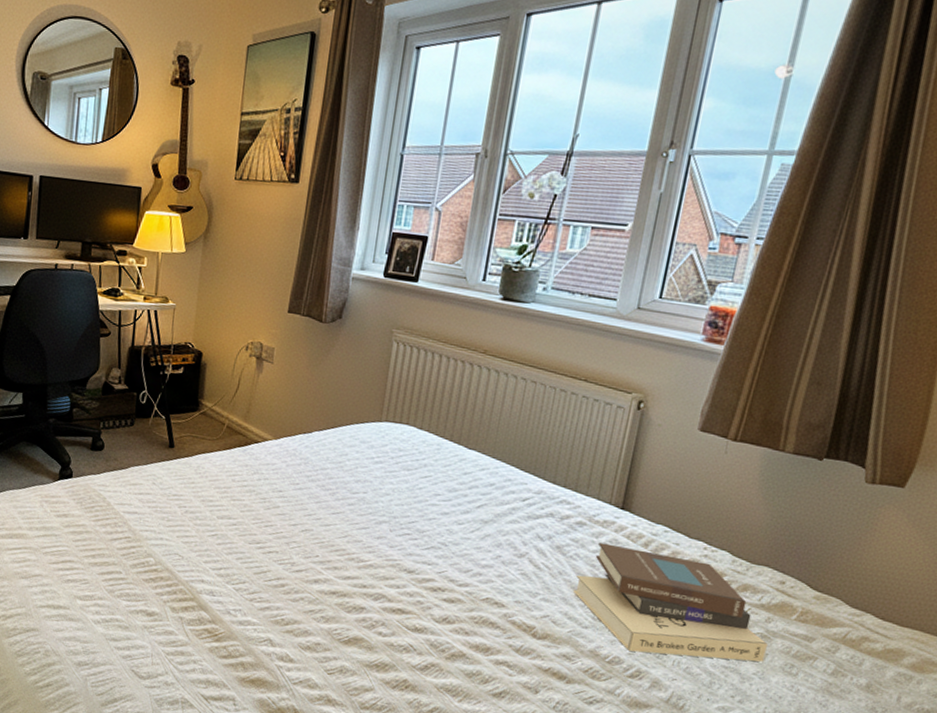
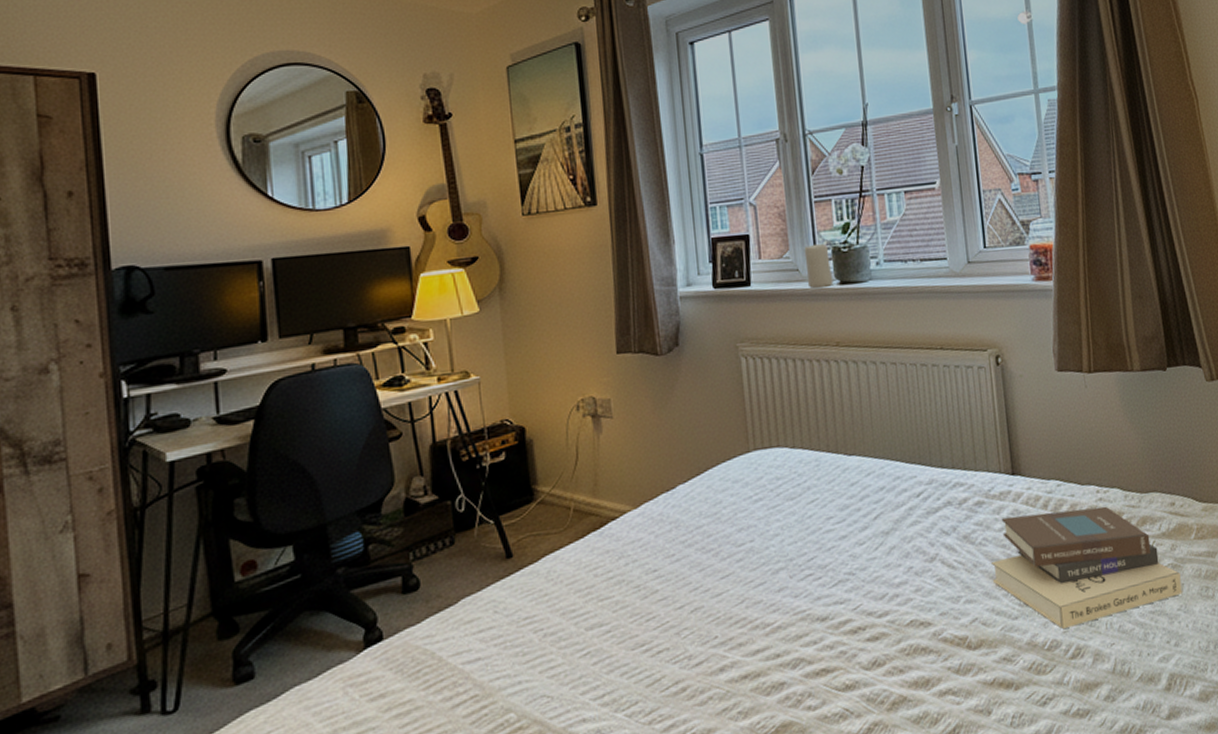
candle: none [471,257,500,300] -> present [804,243,834,289]

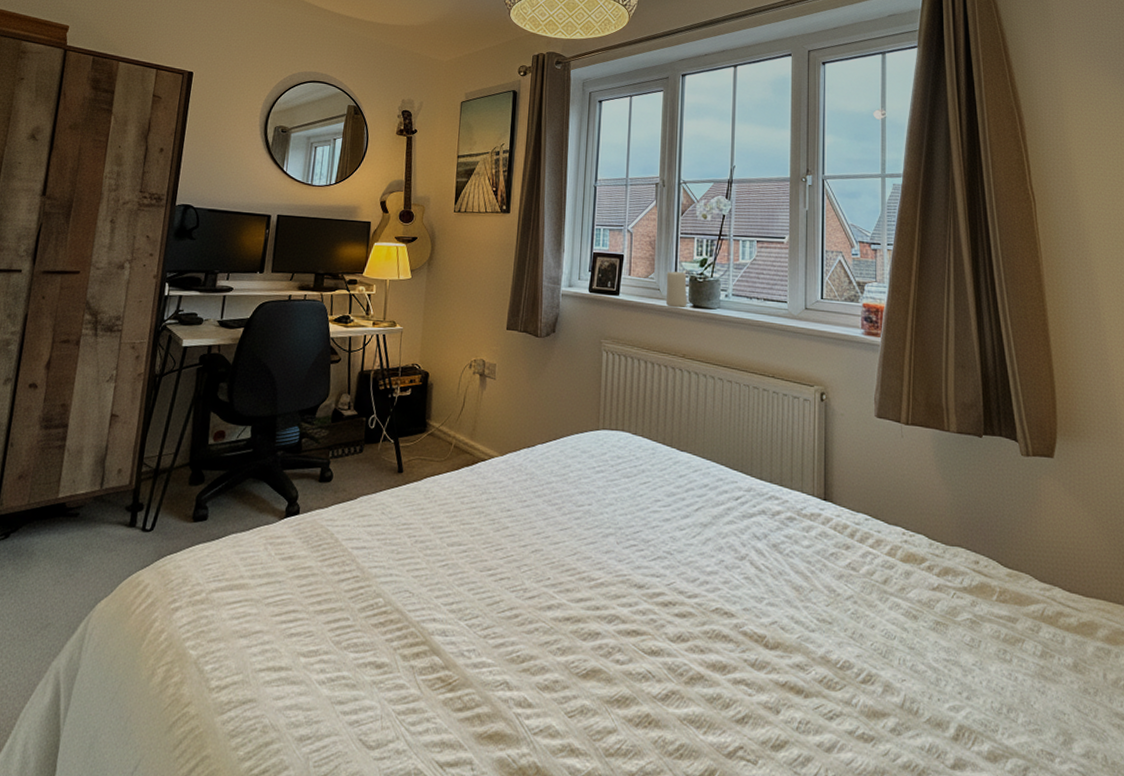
books: present [990,506,1182,630] -> none [794,537,979,654]

